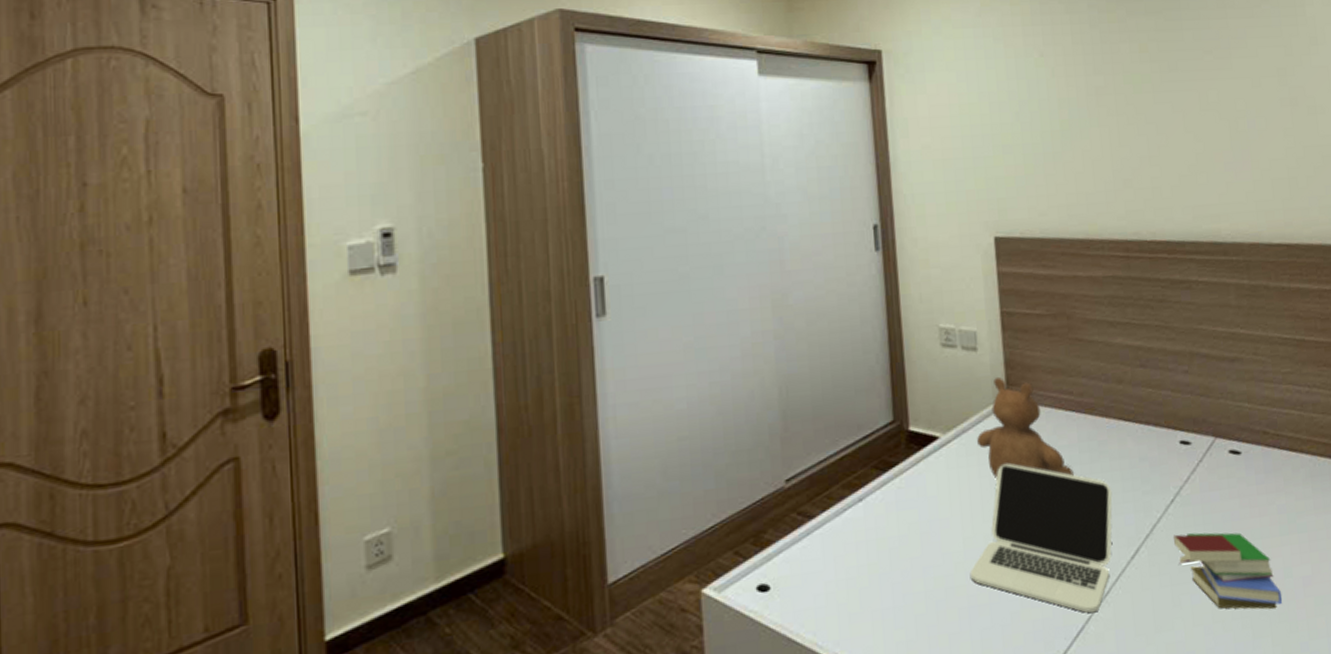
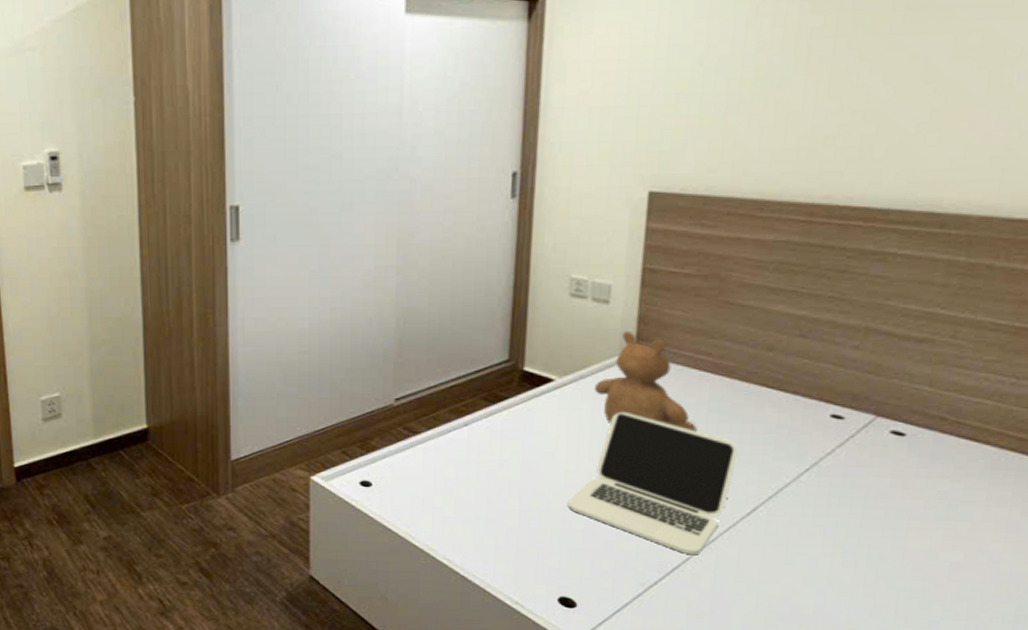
book: present [1174,532,1282,609] -> none [800,501,919,586]

